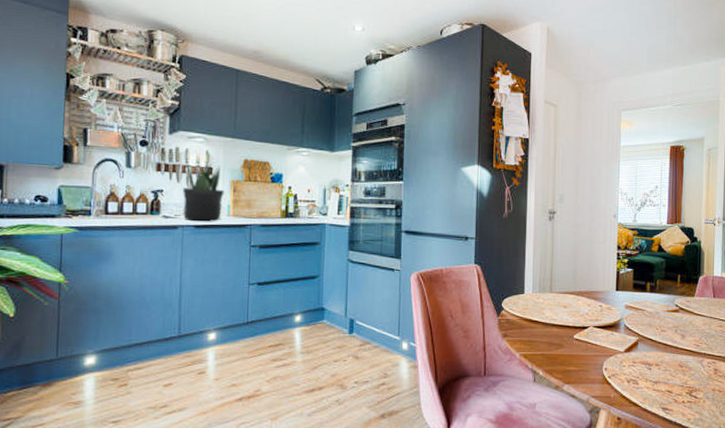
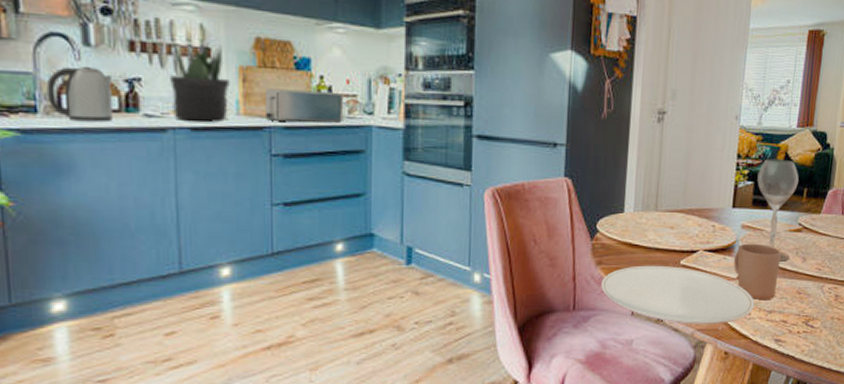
kettle: none [99,181,144,222] -> present [47,66,113,123]
toaster: none [247,196,306,223] -> present [264,88,344,124]
plate: none [507,338,642,392] -> present [601,265,755,325]
mug: none [620,321,662,371] -> present [733,243,781,300]
wineglass: none [636,250,672,338] -> present [757,159,799,261]

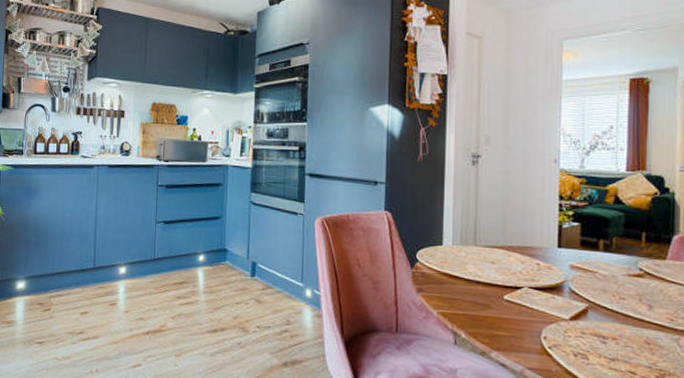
kettle: present [47,66,113,123] -> none [30,124,66,161]
planter: present [170,38,230,123] -> none [98,105,135,162]
plate: present [601,265,755,325] -> none [423,296,593,366]
mug: present [733,243,781,300] -> none [563,284,620,346]
wineglass: present [757,159,799,261] -> none [584,201,634,307]

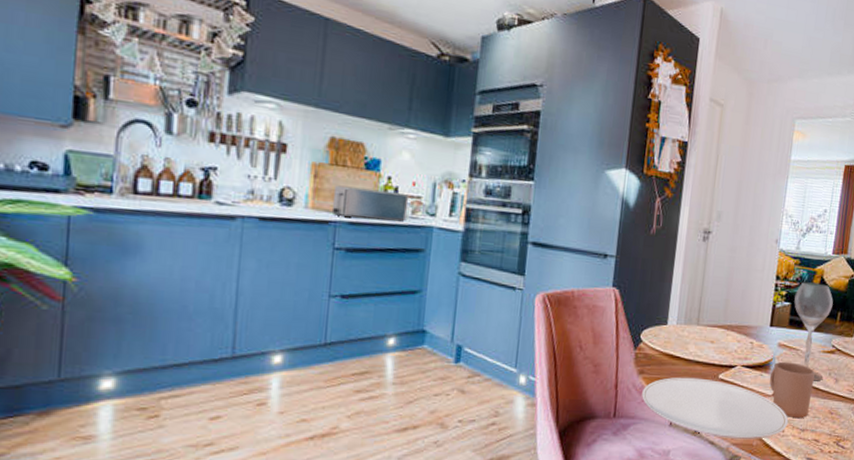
plate: none [423,296,593,366] -> present [642,377,789,439]
mug: none [563,284,620,346] -> present [769,361,815,418]
wineglass: none [584,201,634,307] -> present [794,282,833,381]

